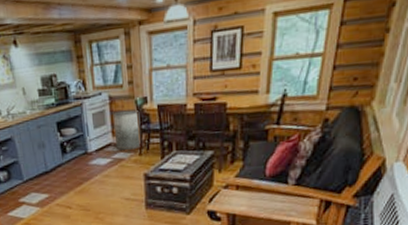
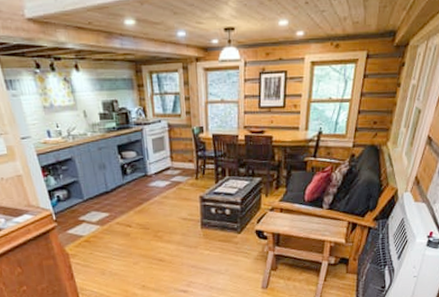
trash can: present [112,110,141,150] -> none [171,138,197,174]

